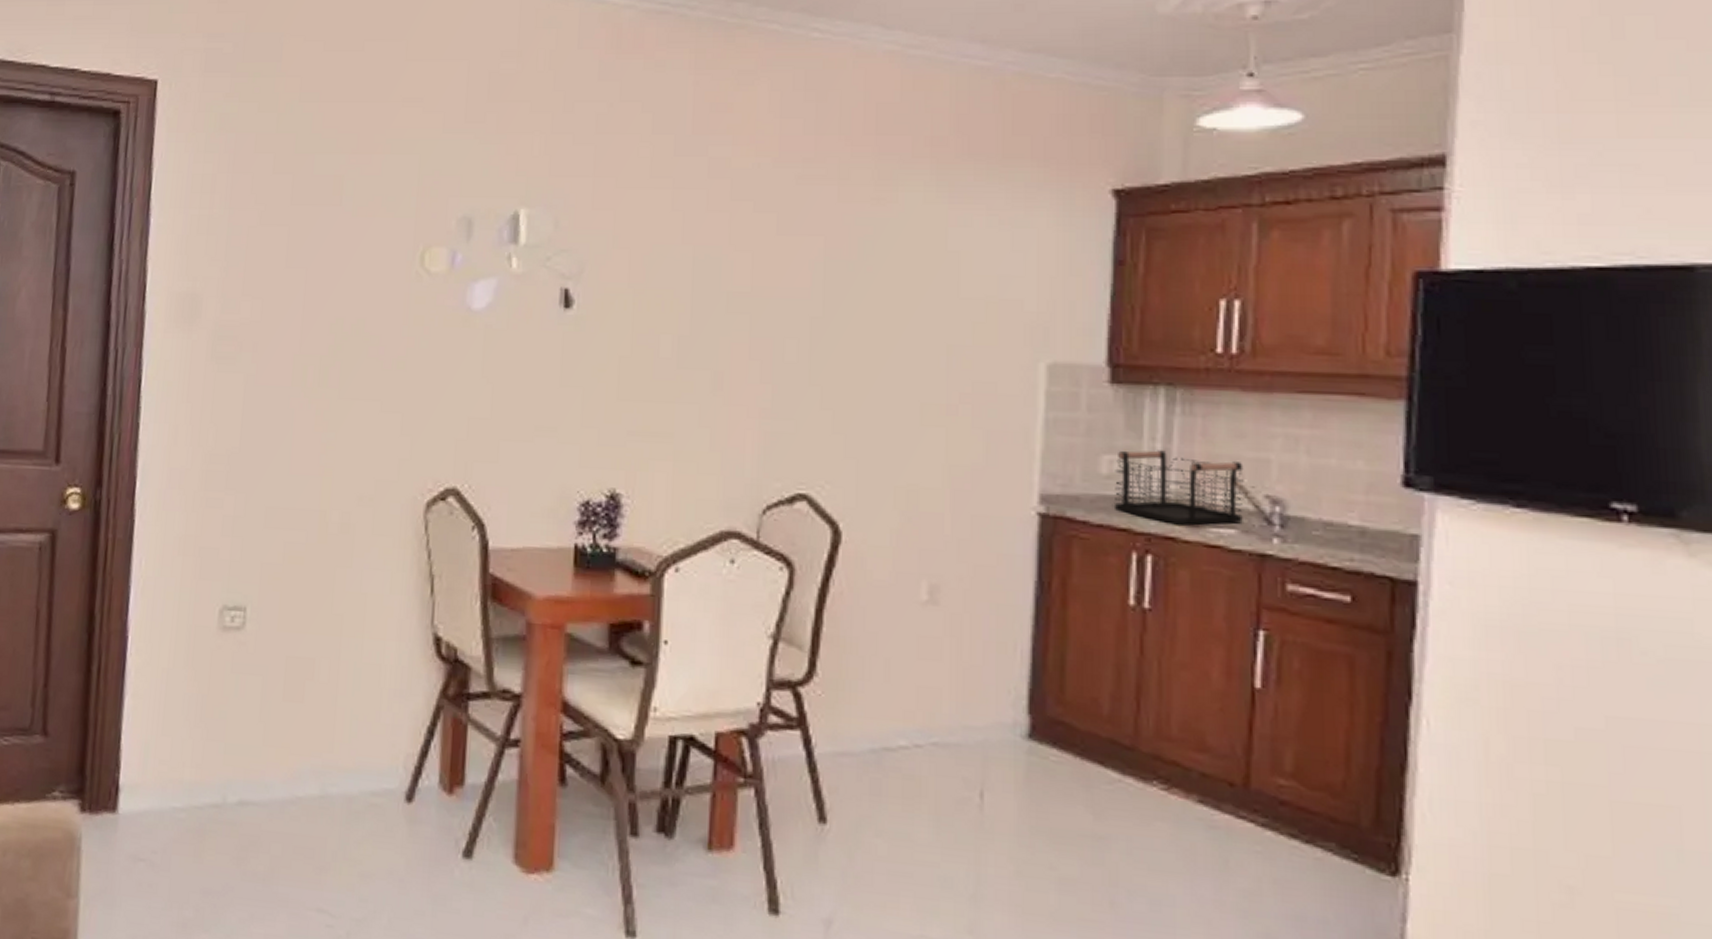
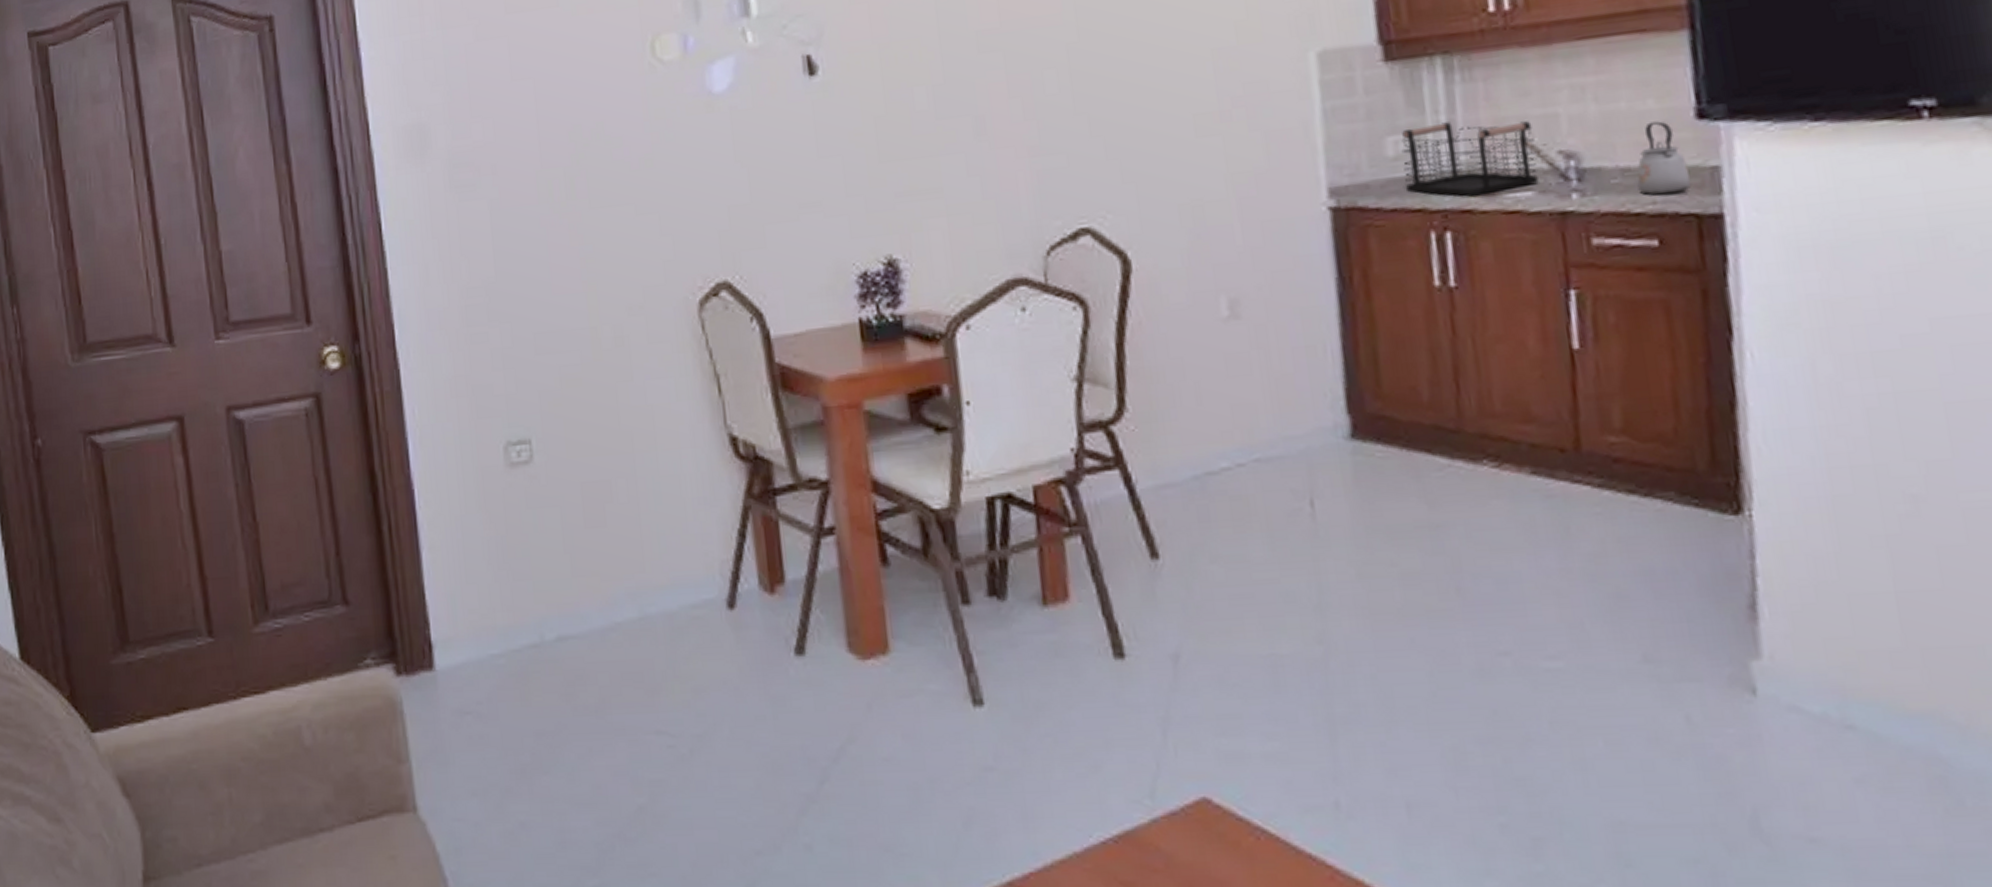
kettle: none [1337,482,1390,556] -> present [1637,121,1692,197]

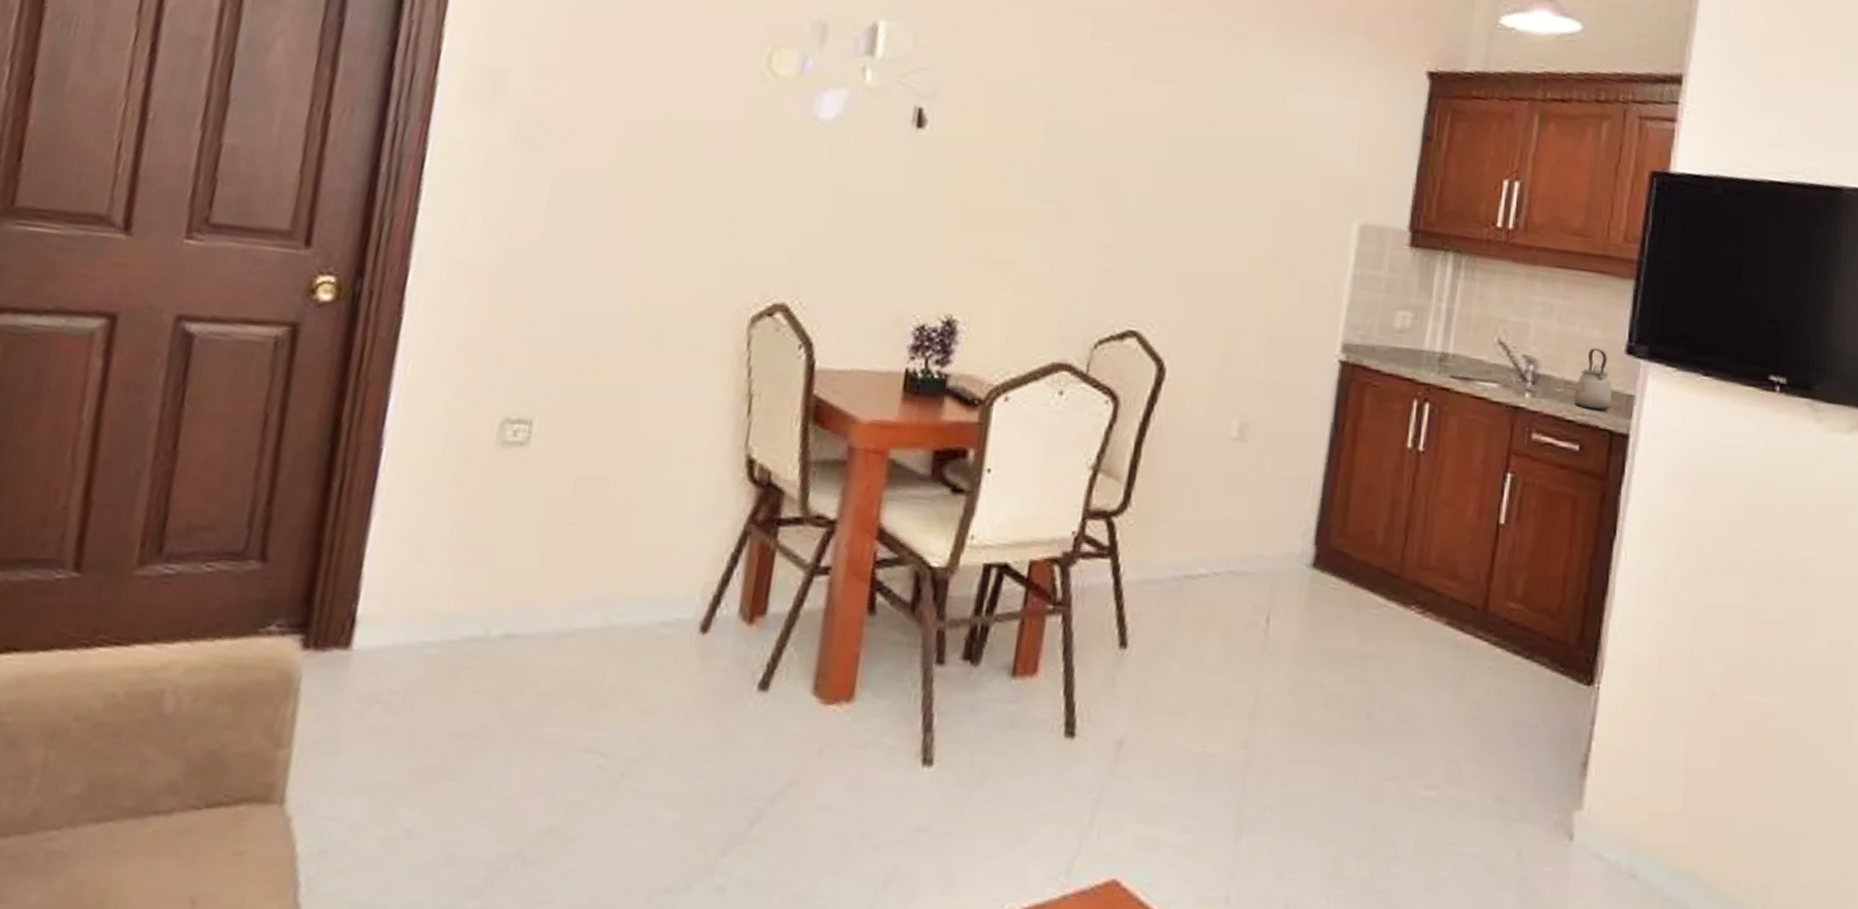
dish rack: present [1401,121,1539,197] -> none [1403,308,1509,379]

